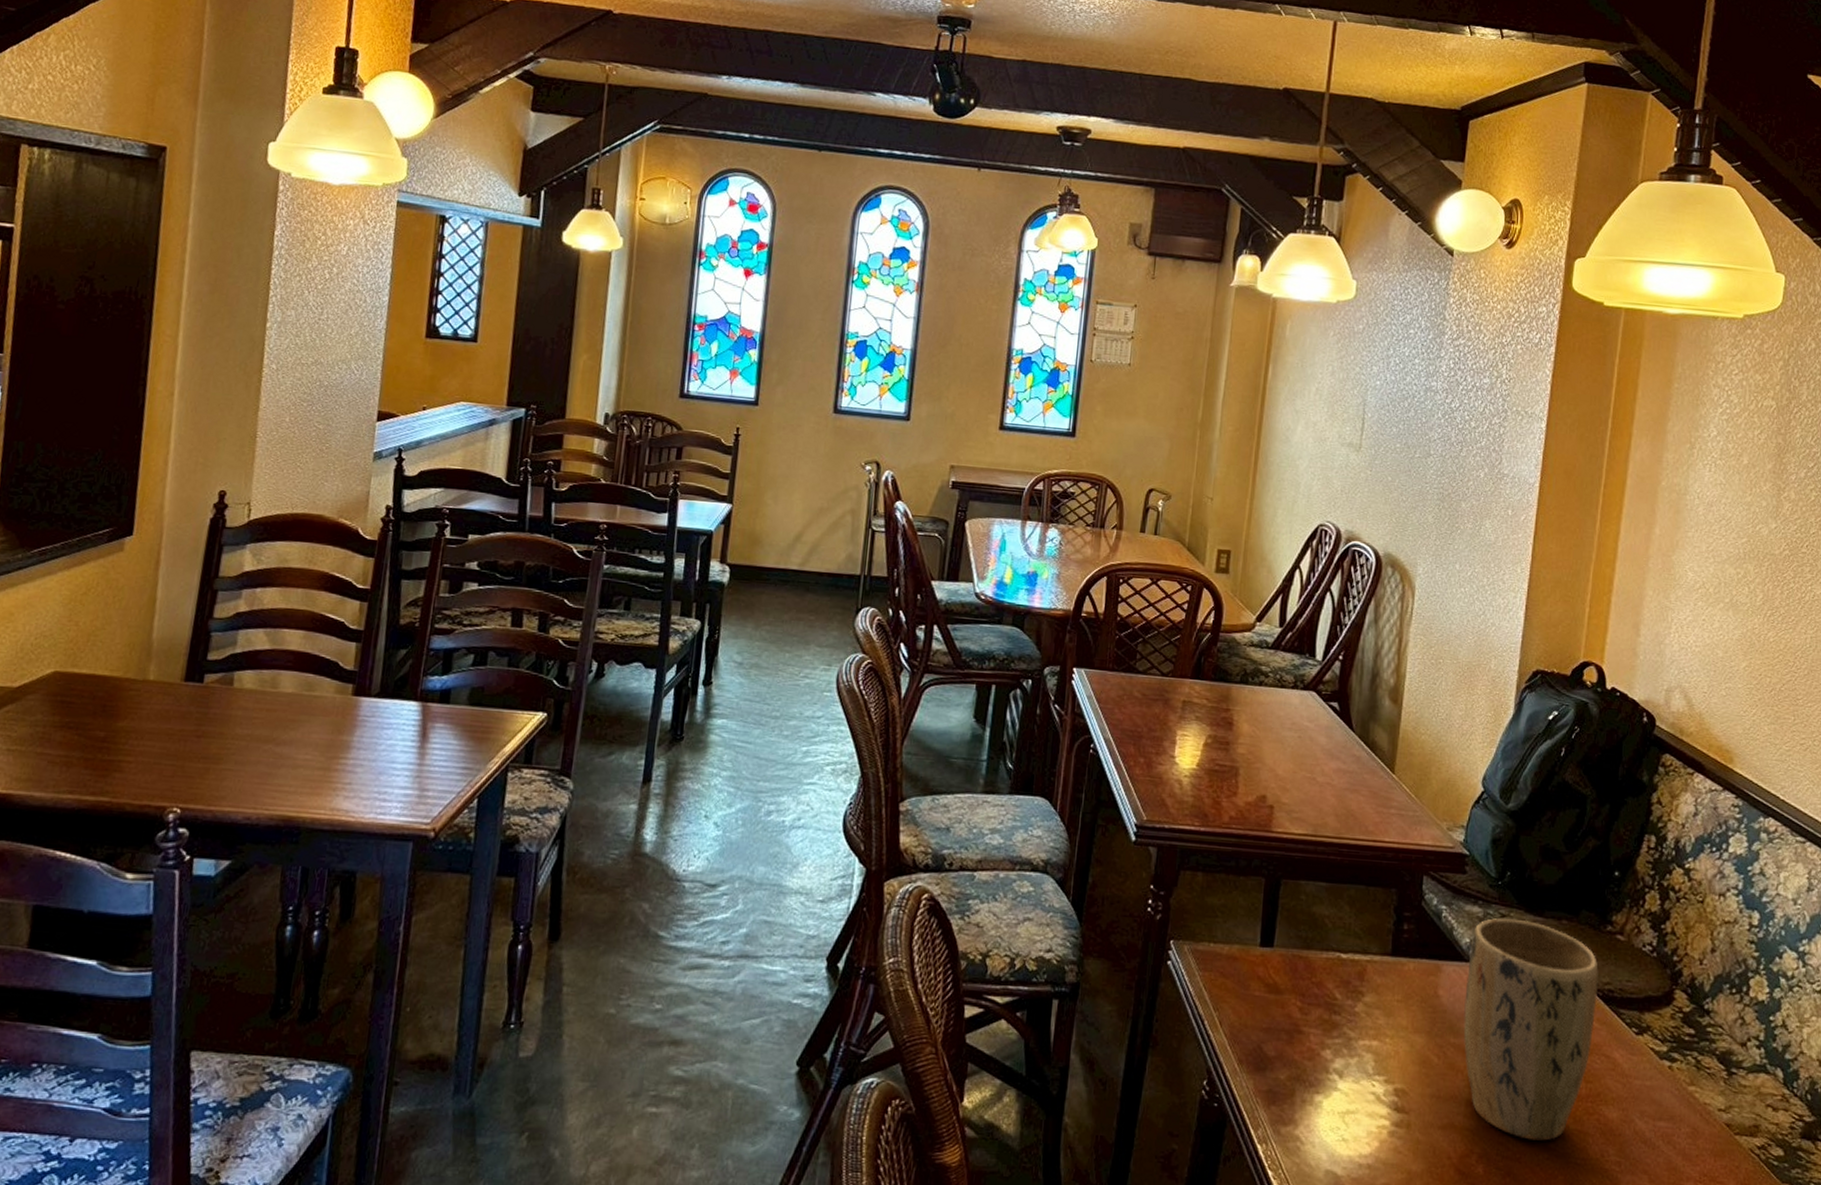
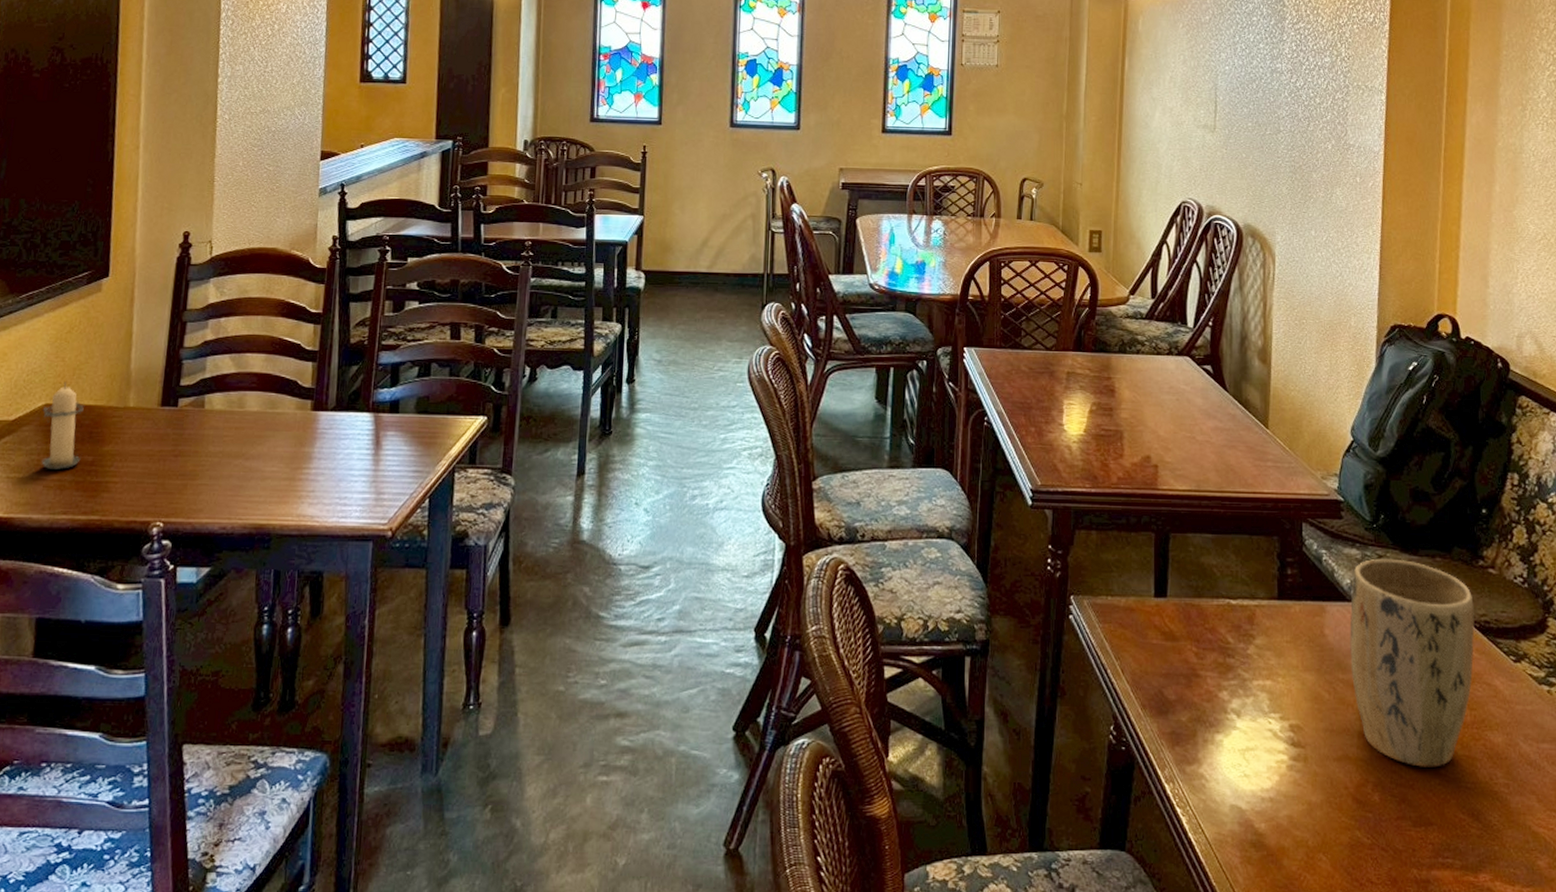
candle: none [47,648,98,744] -> present [41,381,84,469]

